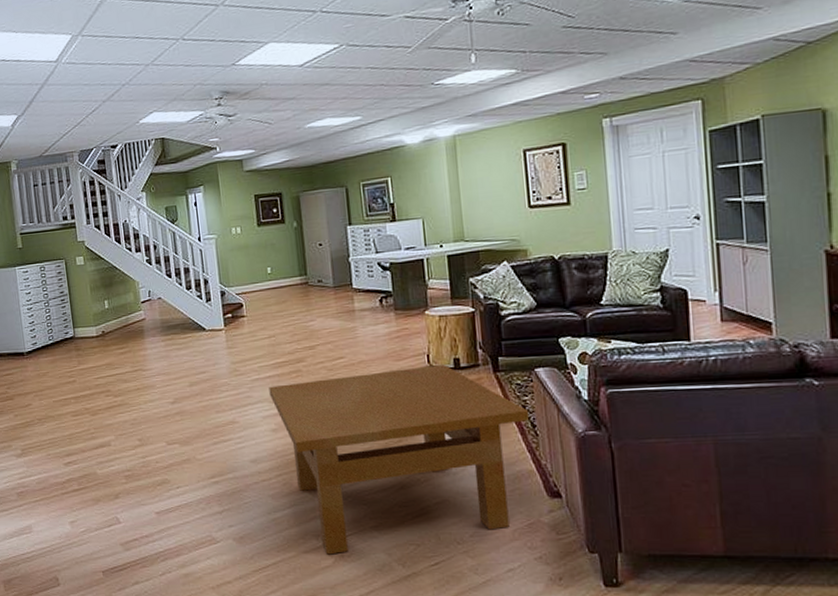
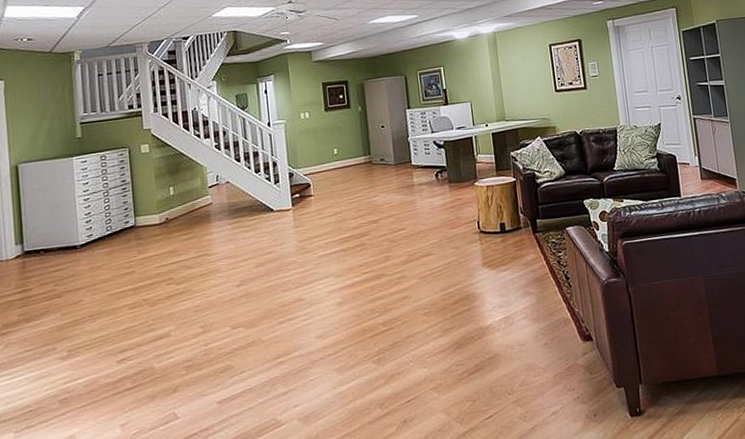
table: present [269,364,530,555] -> none [335,228,564,422]

